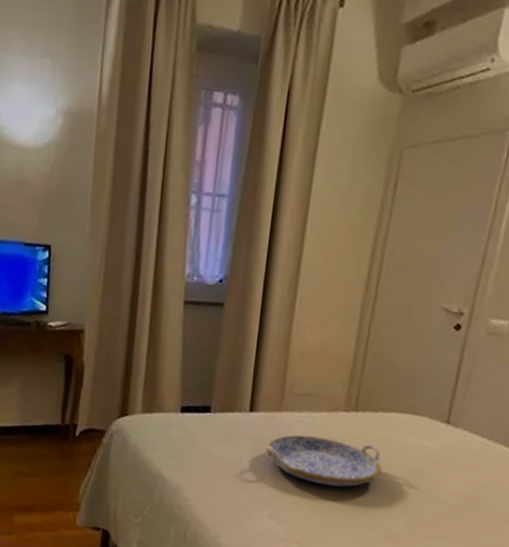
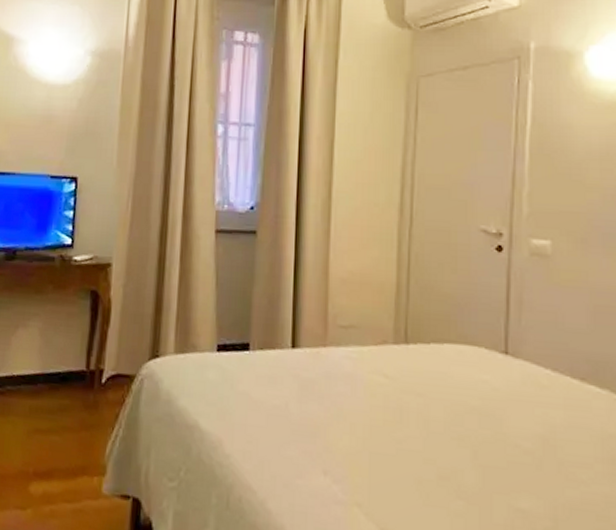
serving tray: present [266,435,383,487] -> none [313,373,444,433]

